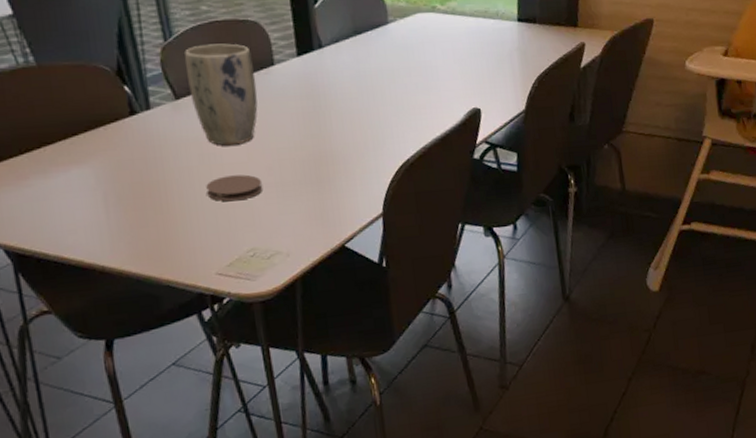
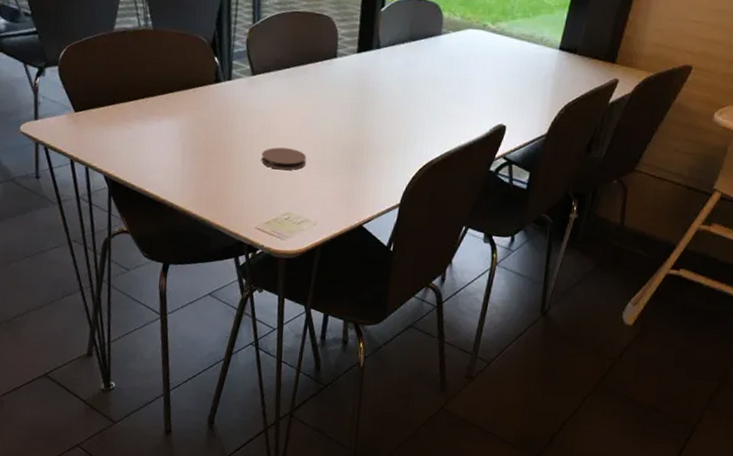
plant pot: present [184,43,258,146] -> none [264,31,320,122]

